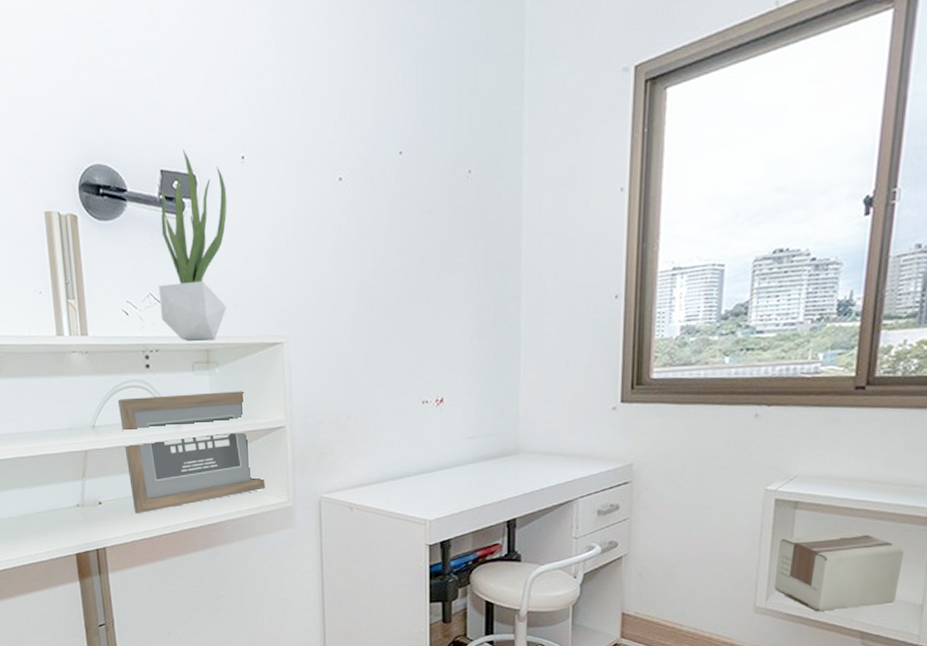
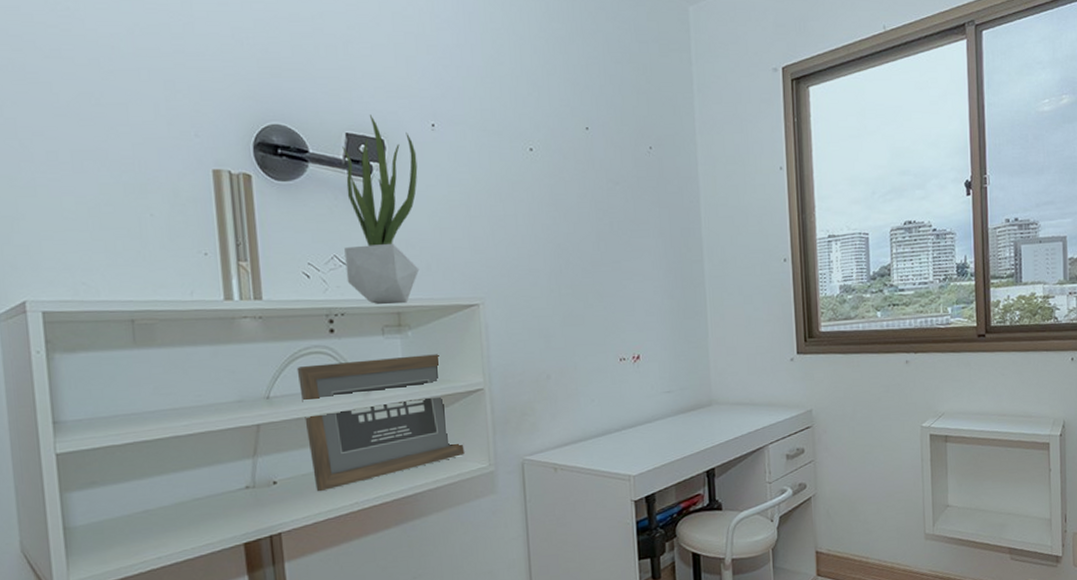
box: present [774,531,904,612] -> none [937,458,1031,534]

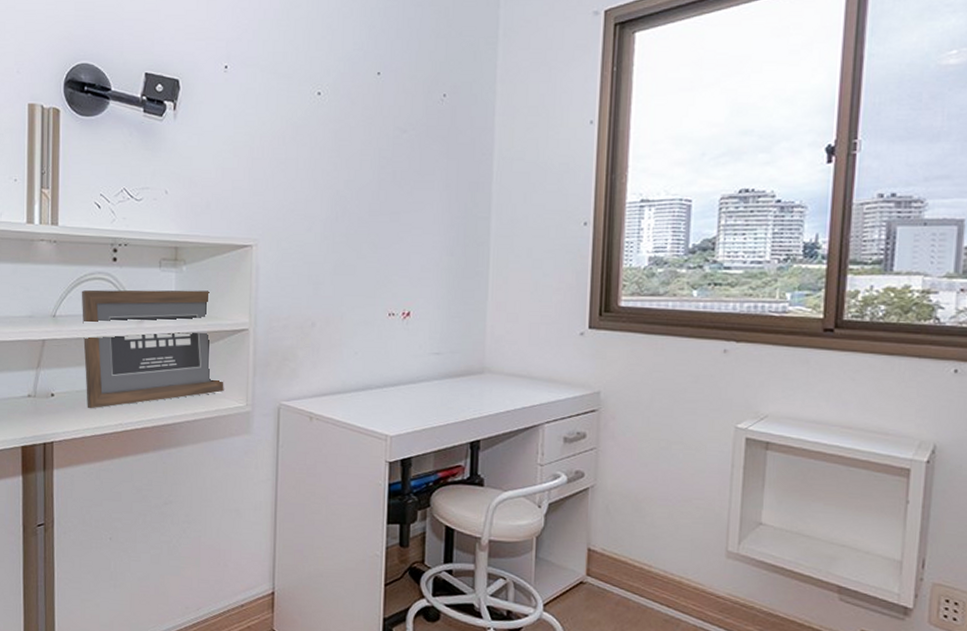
potted plant: present [342,115,420,305] -> none [133,56,208,239]

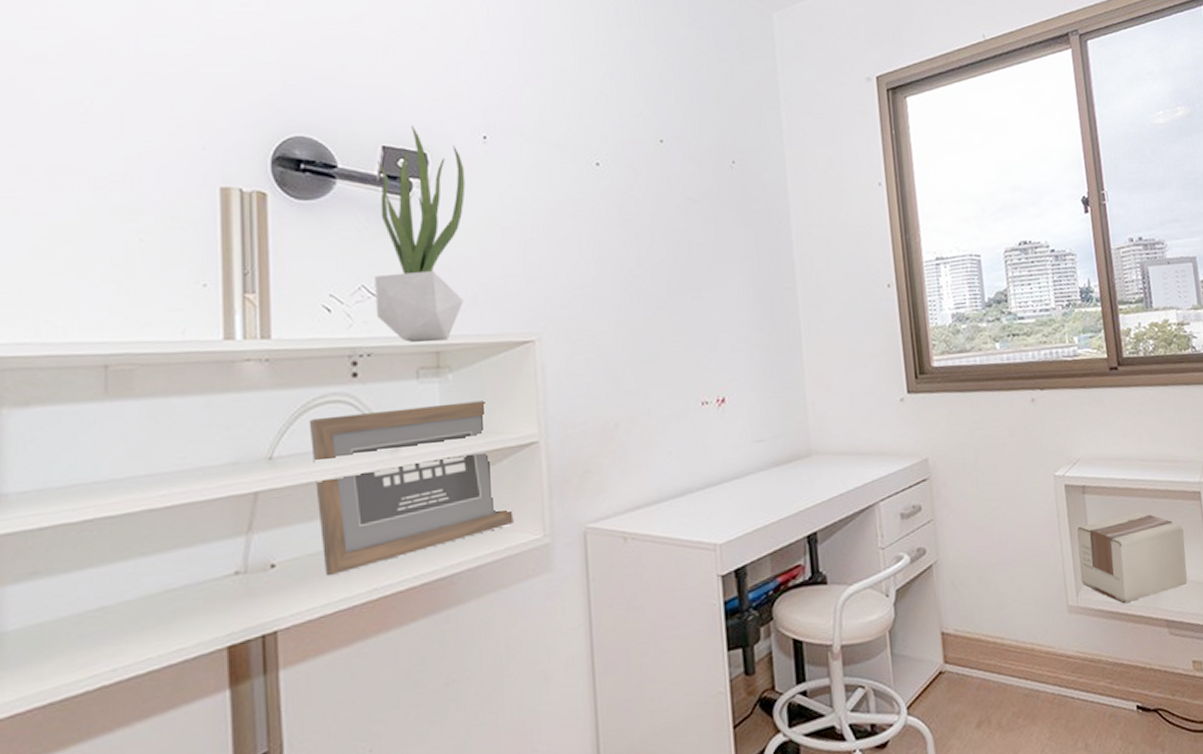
potted plant: none [133,56,208,239] -> present [375,126,466,343]
box: none [746,477,879,562] -> present [1077,511,1188,604]

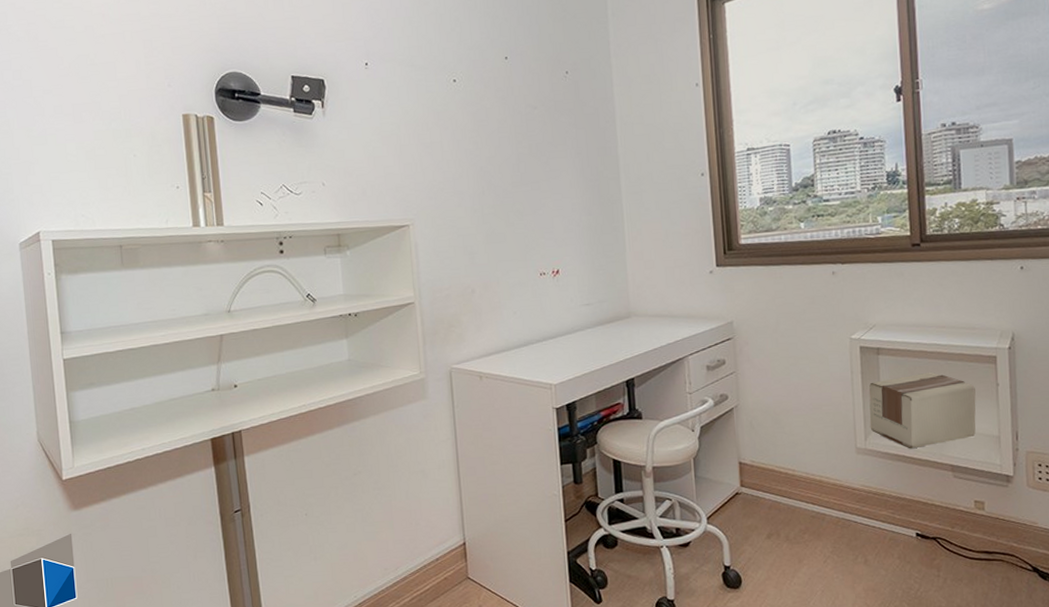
picture frame: present [309,401,514,577] -> none [252,271,398,395]
potted plant: present [375,126,466,343] -> none [288,58,356,228]

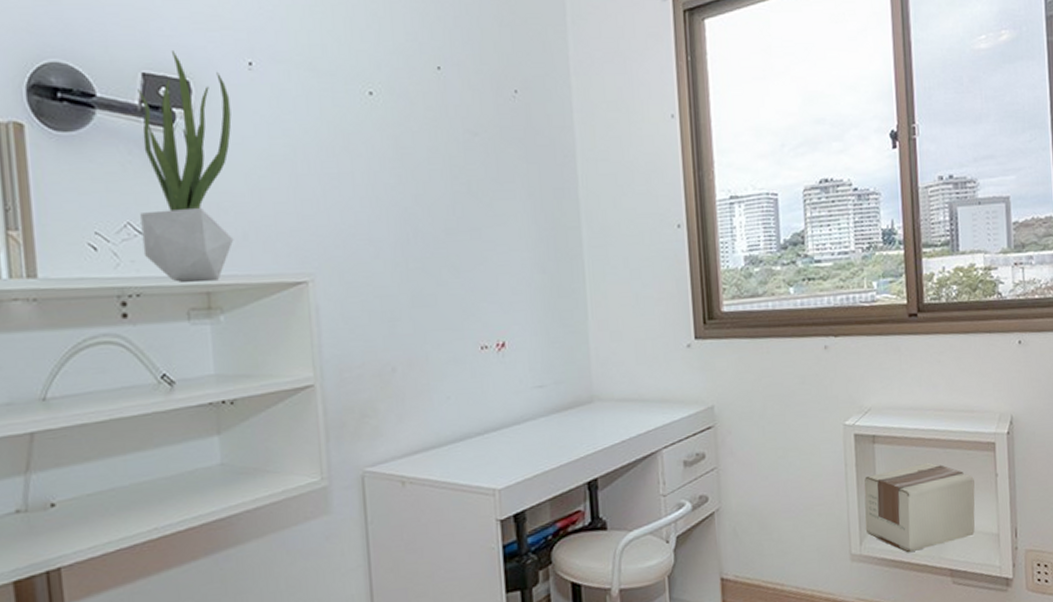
potted plant: none [288,58,356,228] -> present [137,51,234,283]

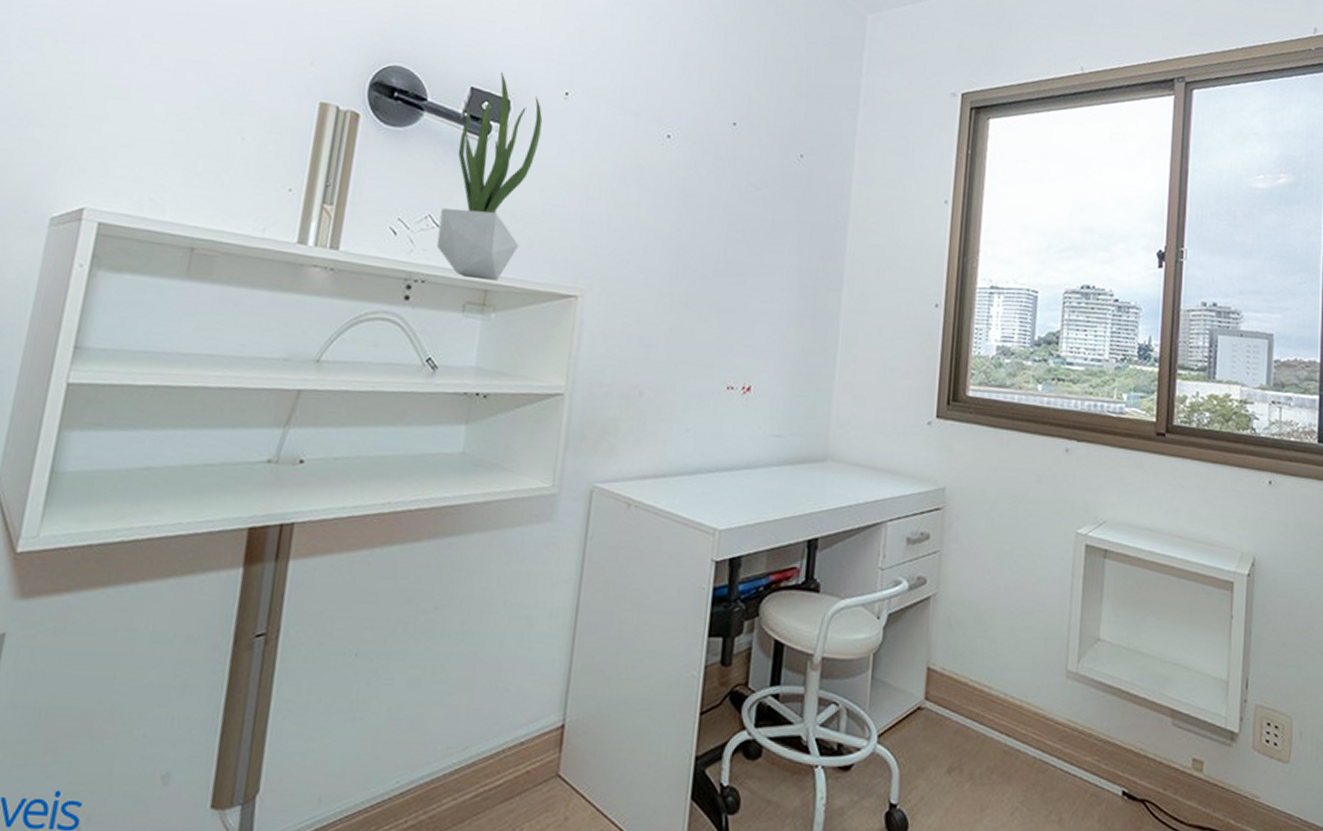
box: present [864,462,975,553] -> none [1085,588,1207,682]

